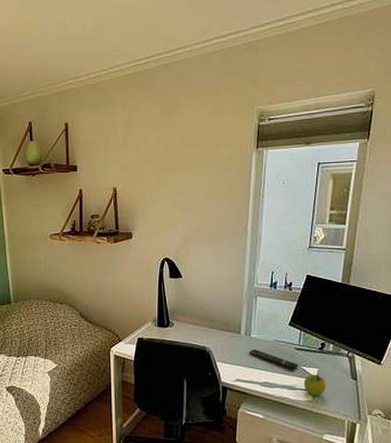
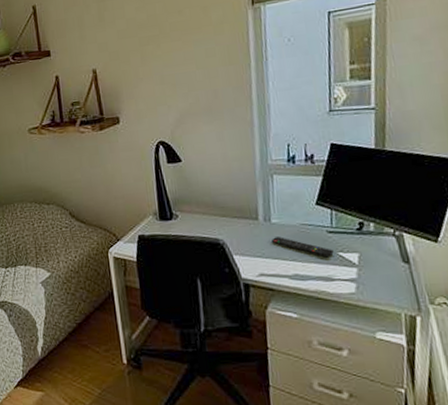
fruit: present [303,374,327,397] -> none [342,260,373,287]

